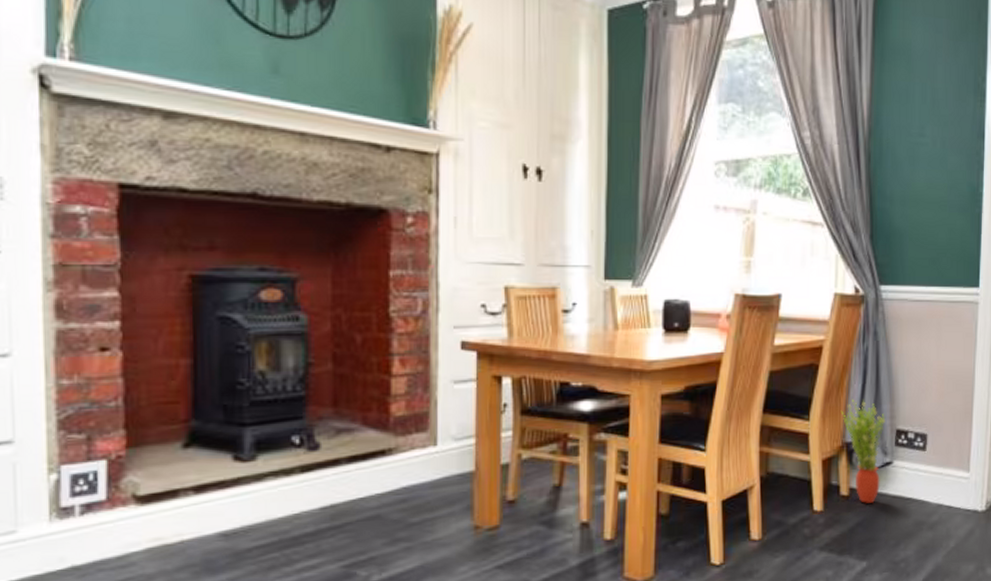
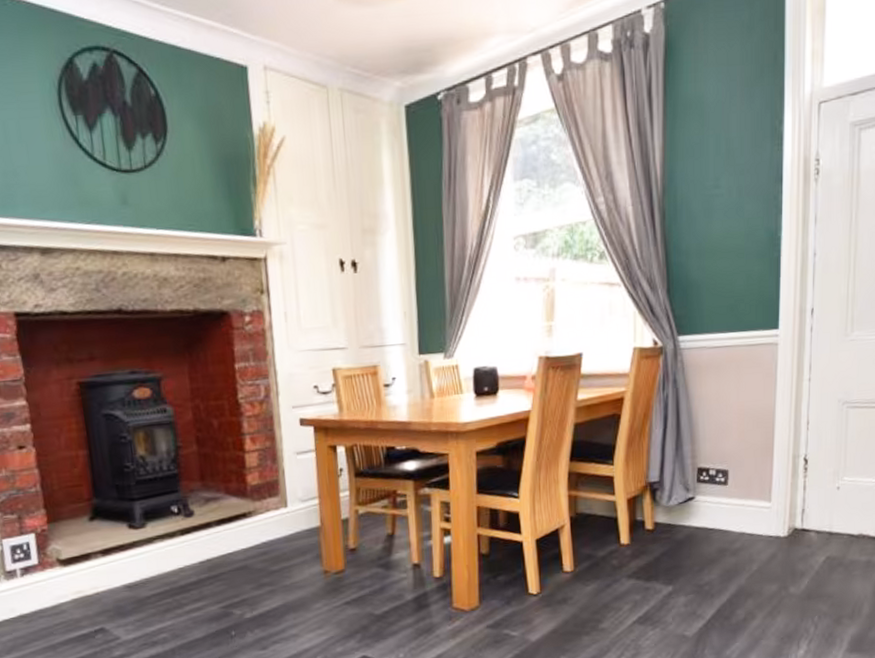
potted plant: present [841,399,886,503] -> none [643,443,687,535]

